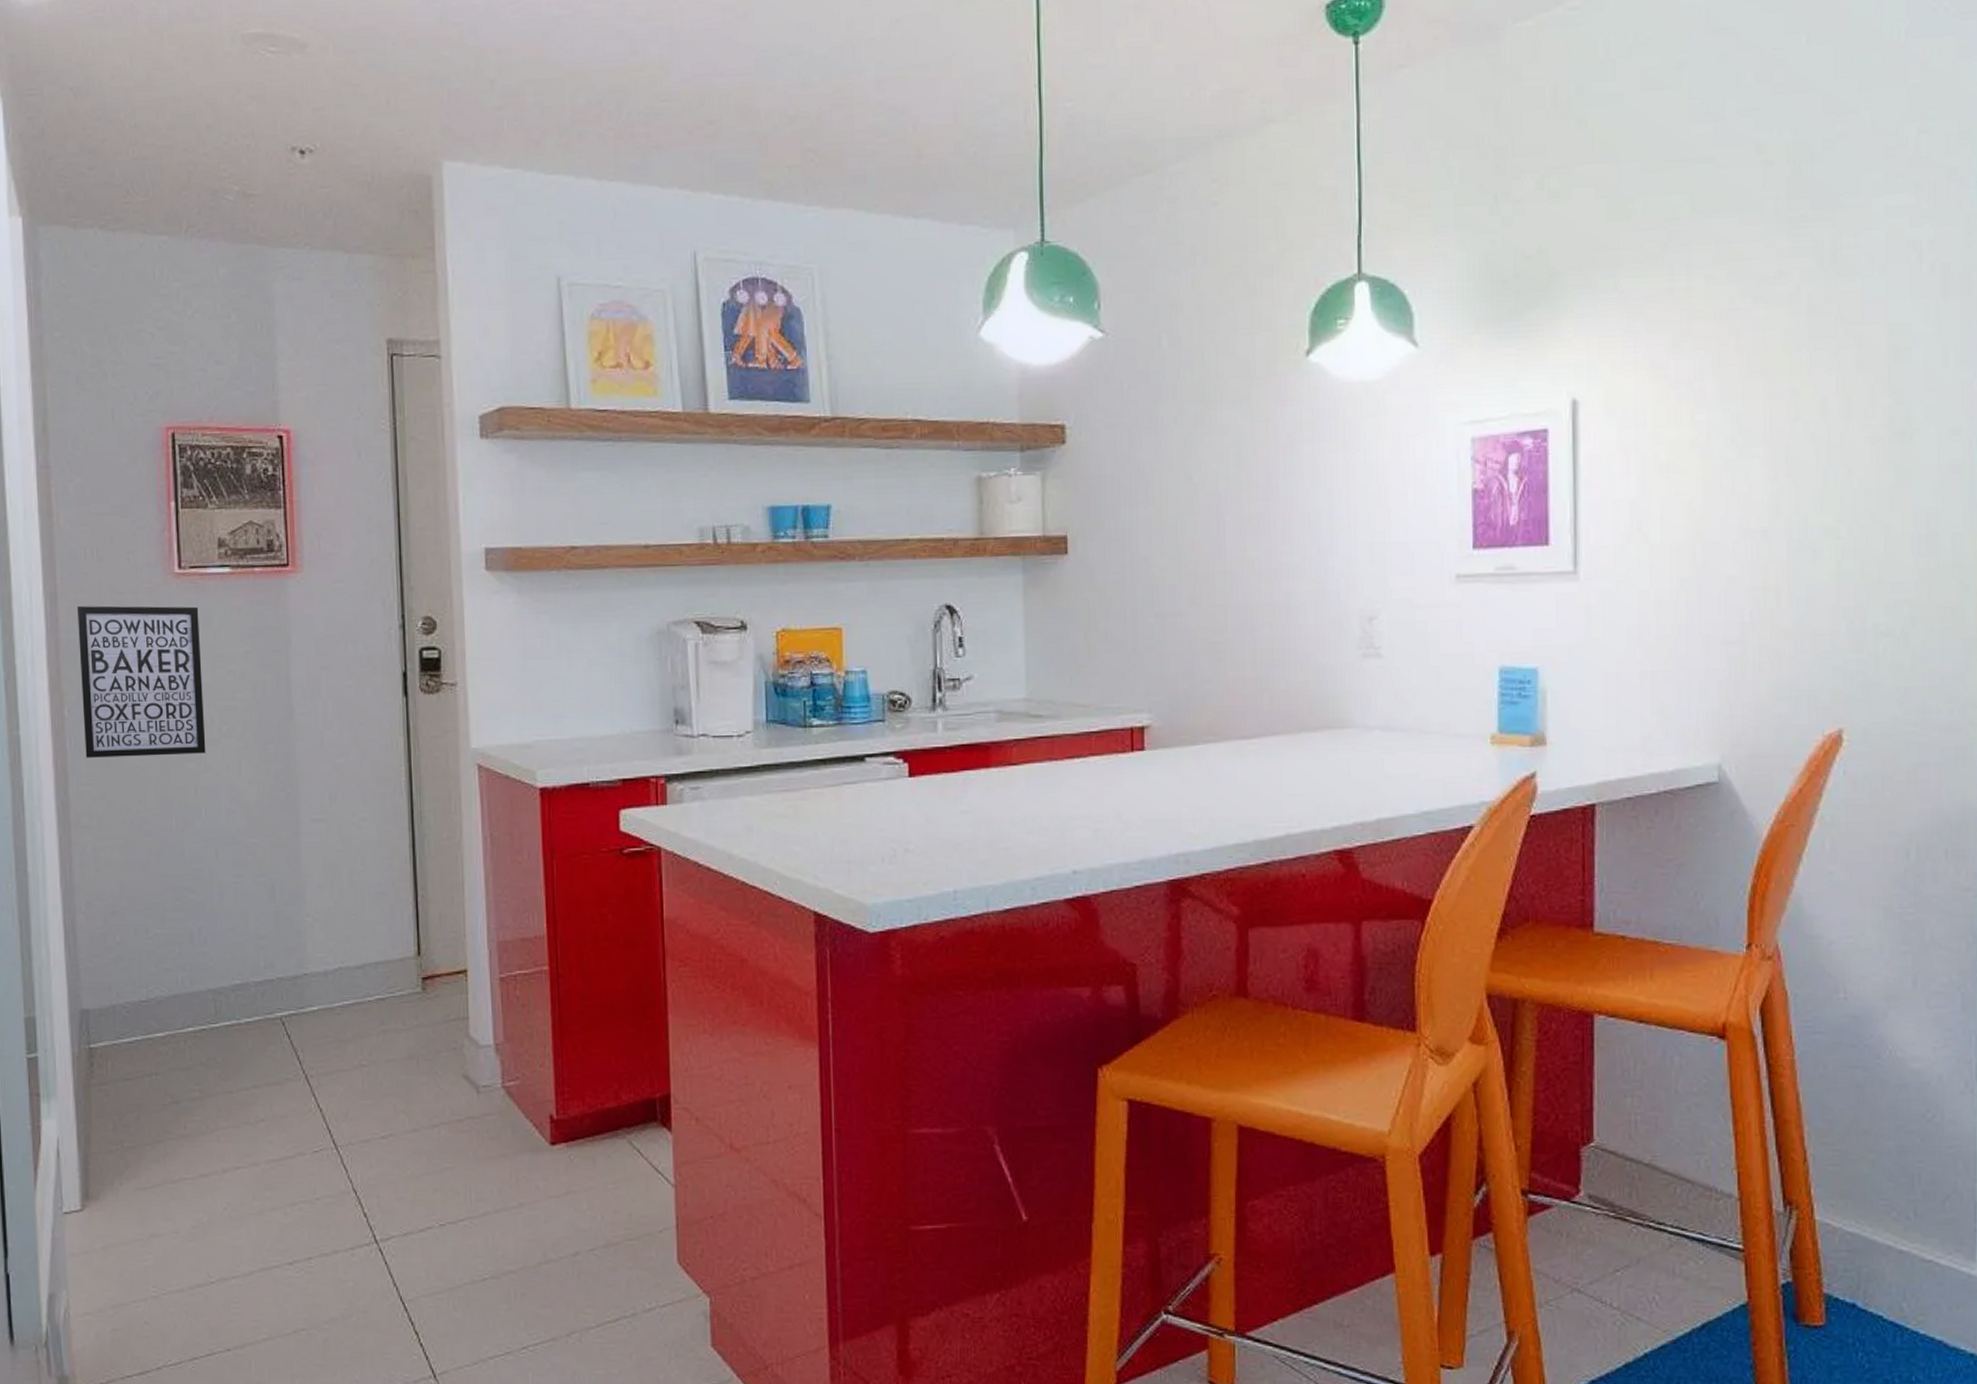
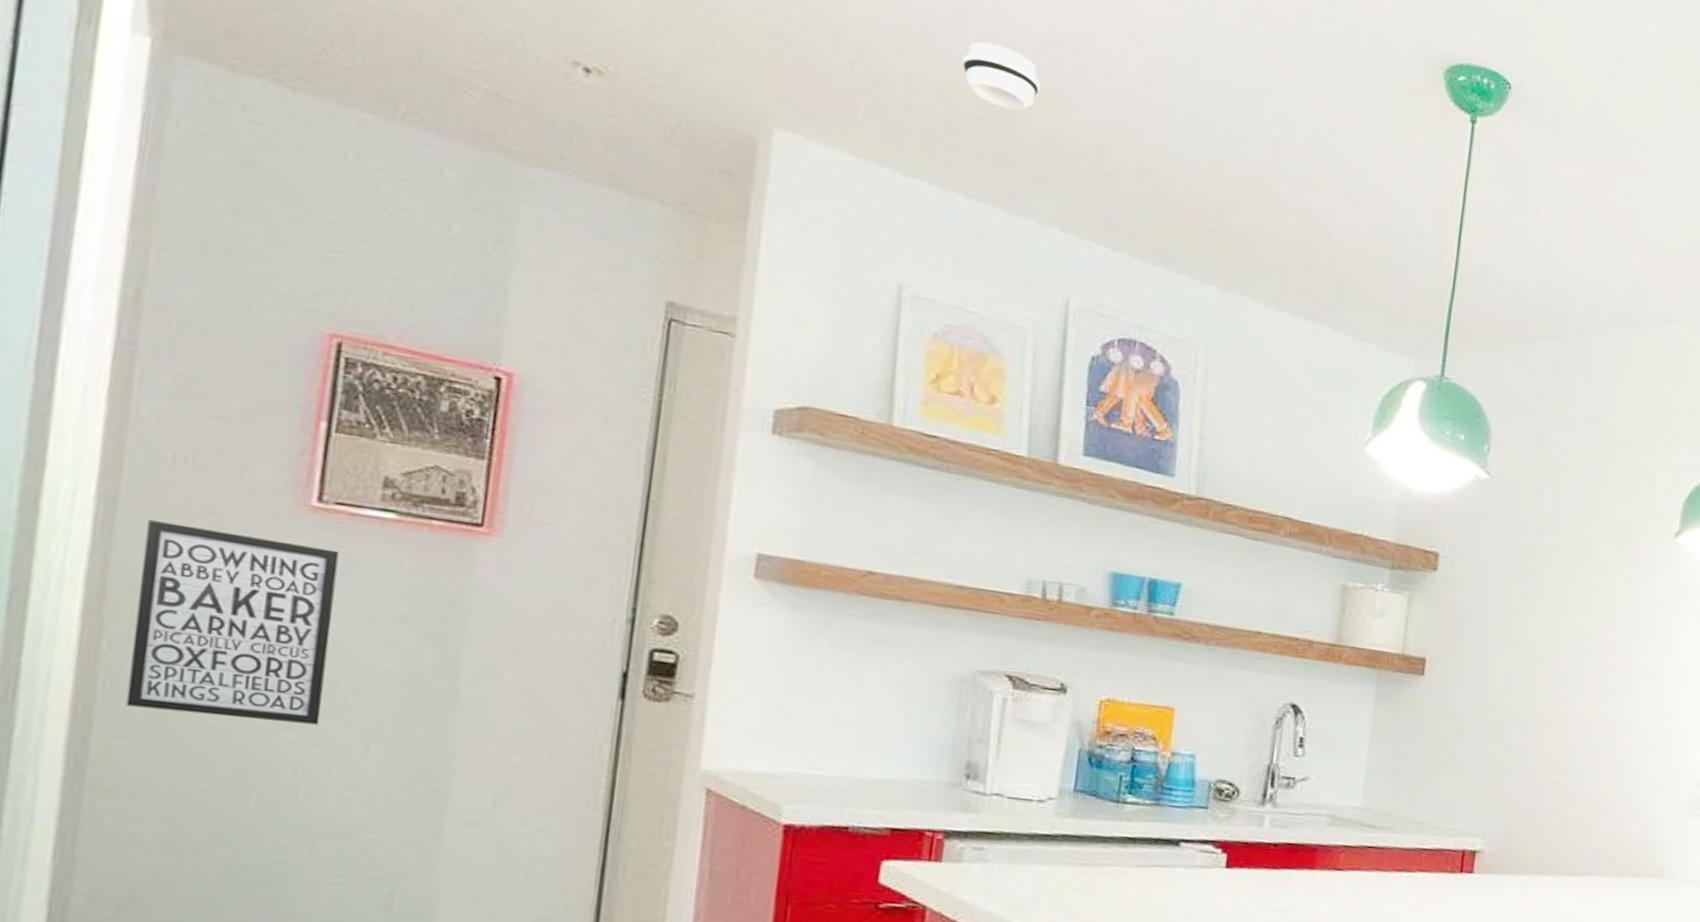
smoke detector: none [578,27,644,86] -> present [962,41,1041,110]

